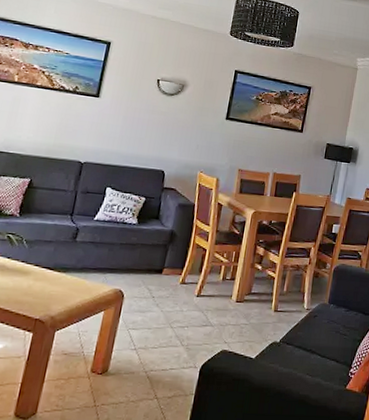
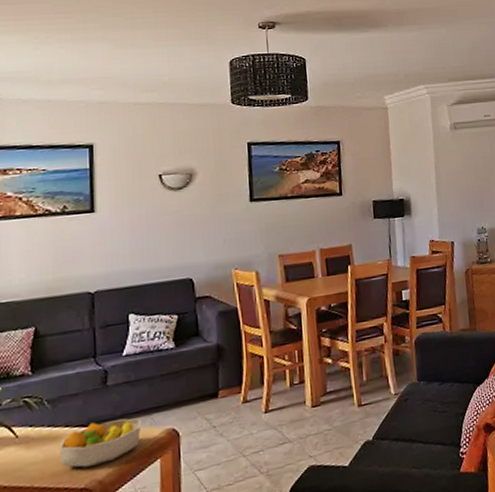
fruit bowl: none [24,268,97,304] -> present [58,418,142,468]

